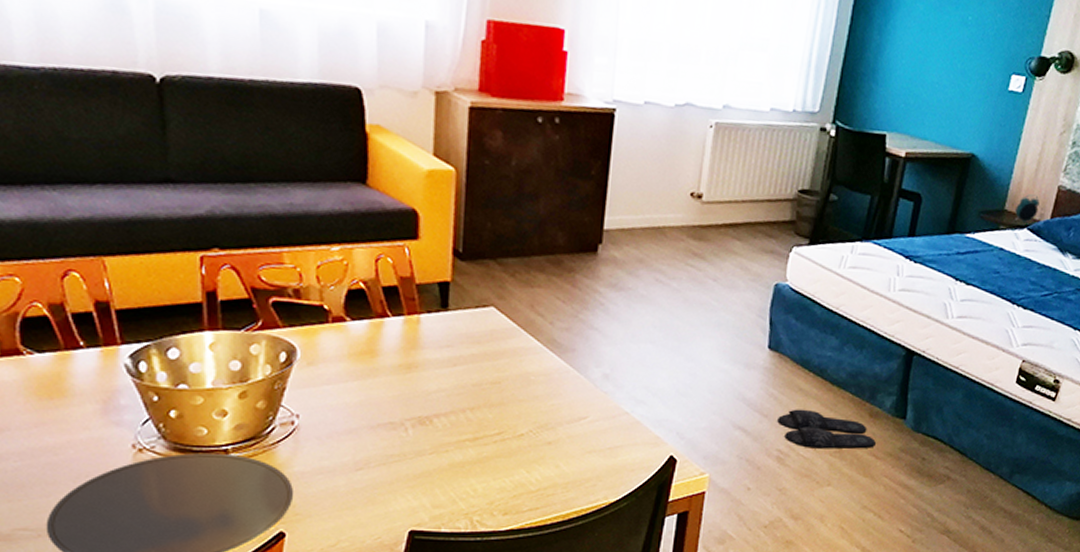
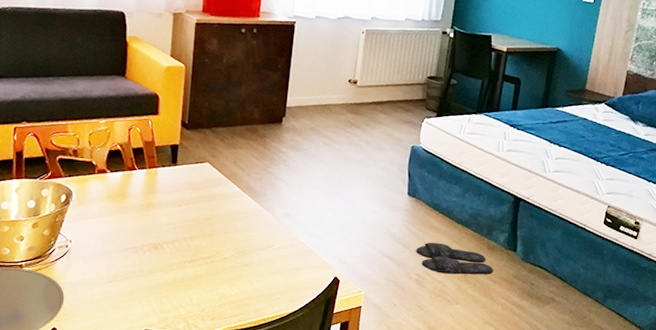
alarm clock: present [1014,194,1040,223] -> none [594,77,613,99]

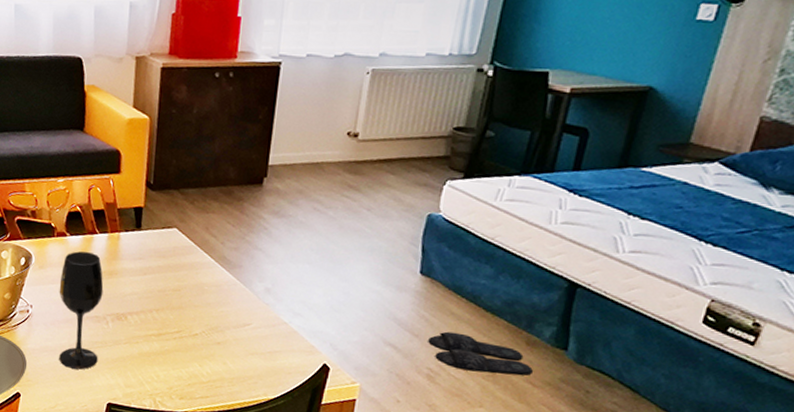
wine glass: none [97,187,141,300] -> present [59,251,104,370]

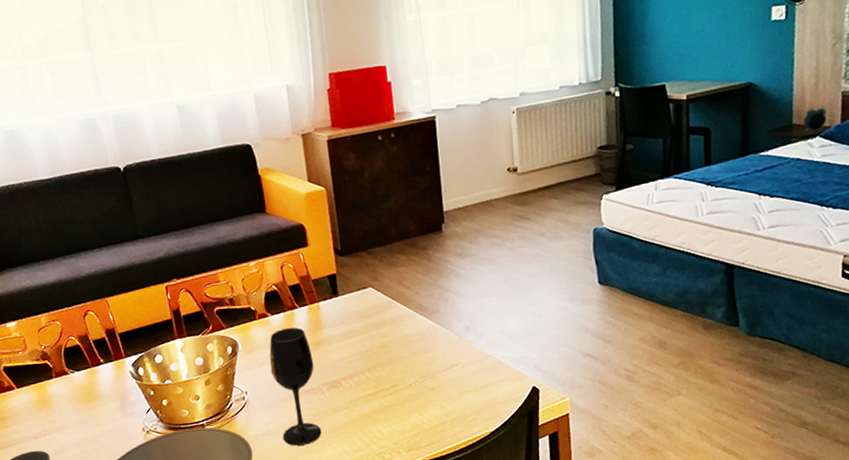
slippers: present [428,331,533,376] -> none [620,330,715,364]
alarm clock: none [702,126,736,157] -> present [803,105,827,132]

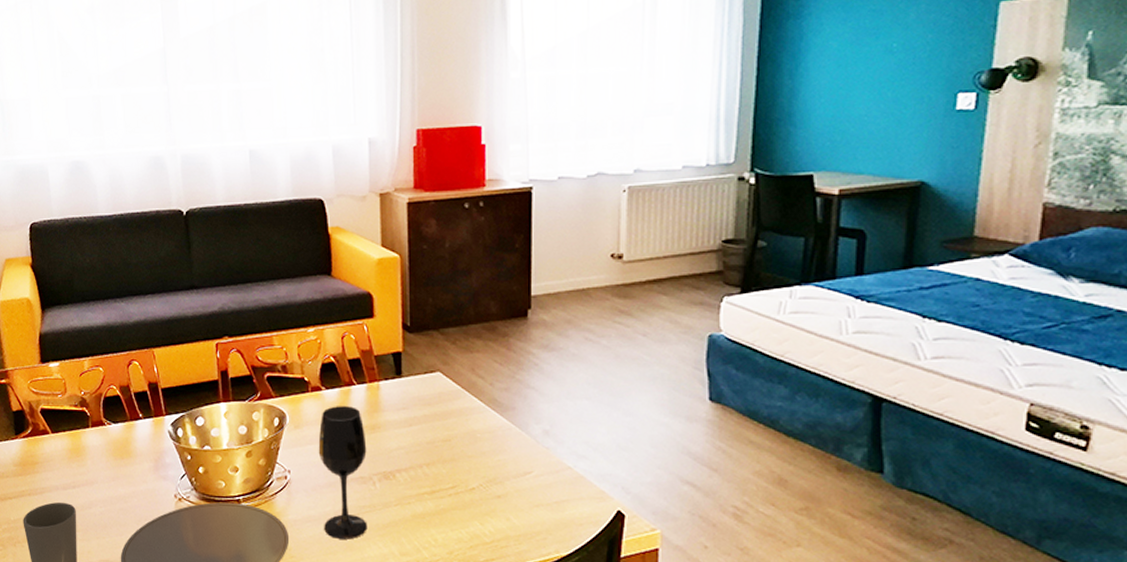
alarm clock: present [803,105,827,132] -> none [989,216,1021,248]

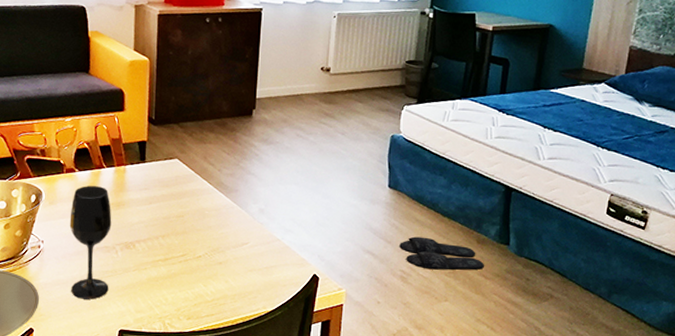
slippers: none [729,462,849,506] -> present [399,236,484,270]

